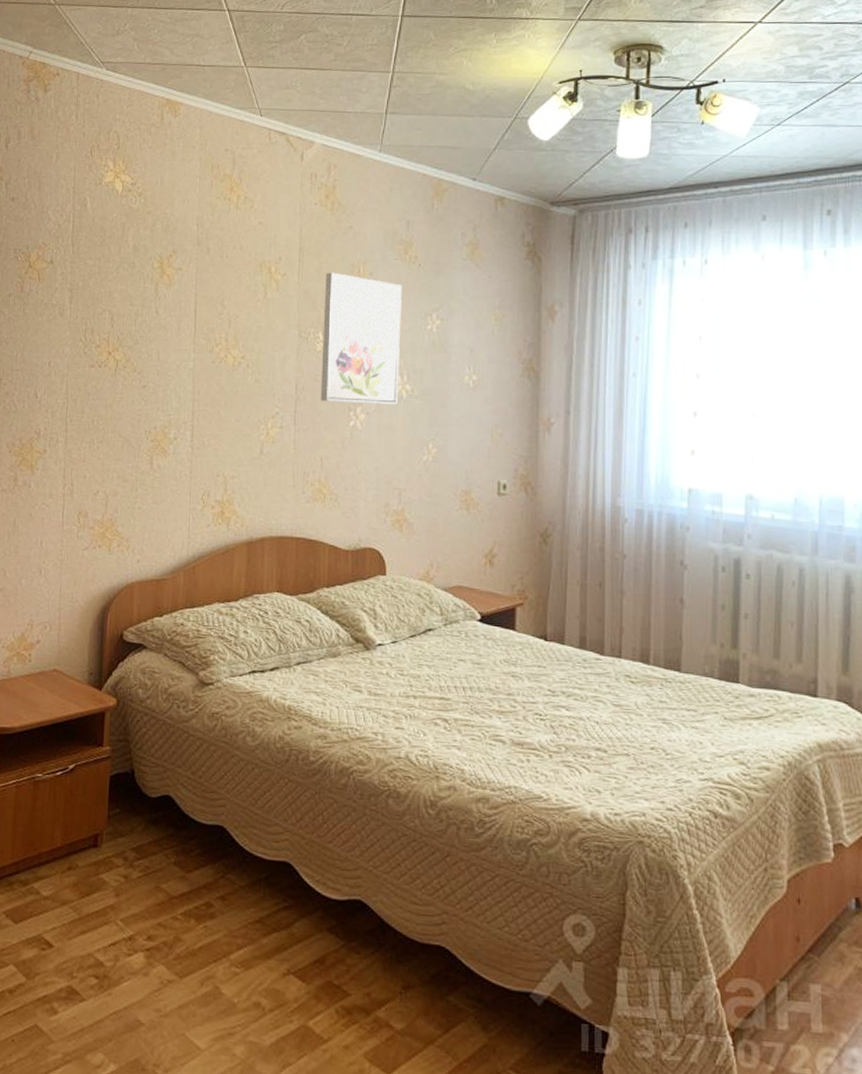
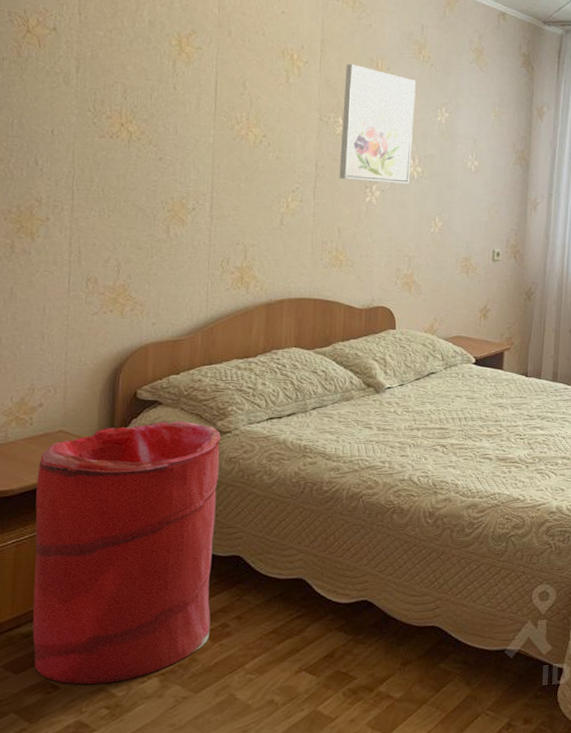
laundry hamper: none [30,667,203,950] -> present [32,420,221,685]

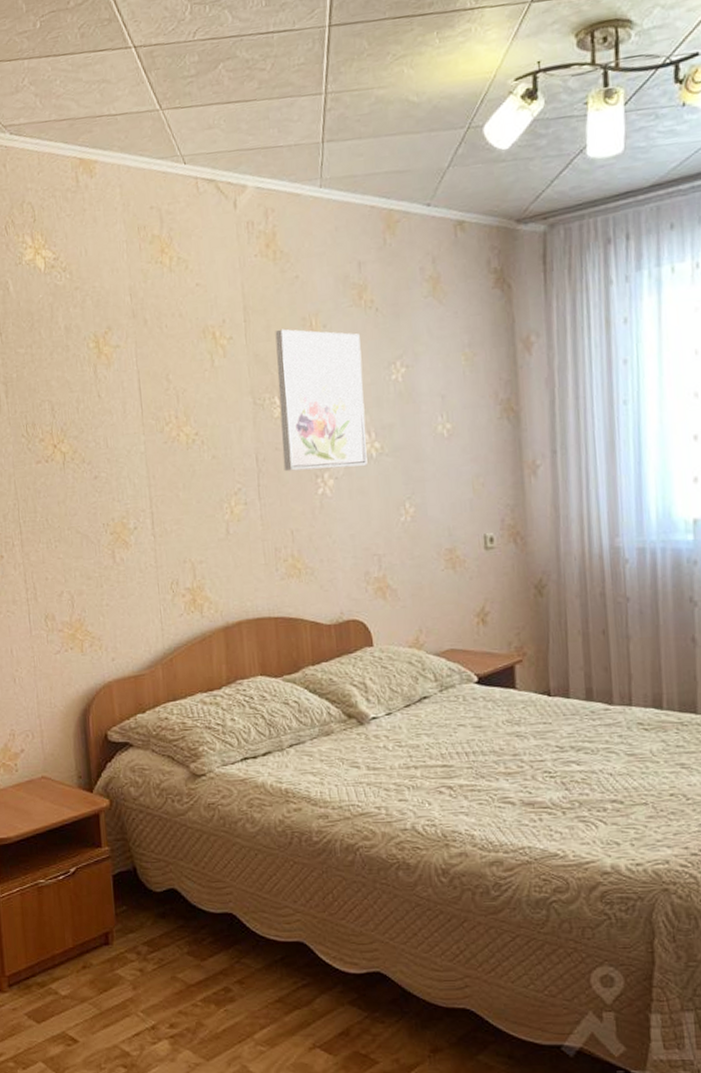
laundry hamper: present [32,420,221,685] -> none [29,763,213,1041]

